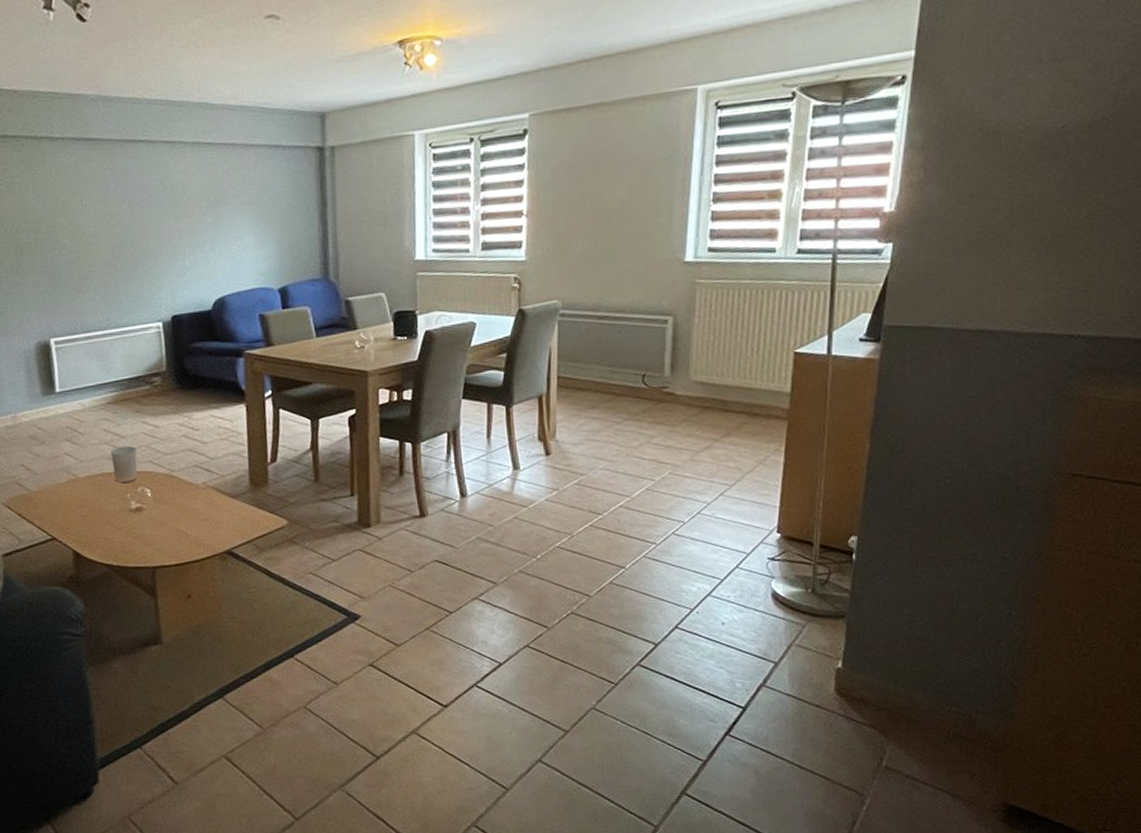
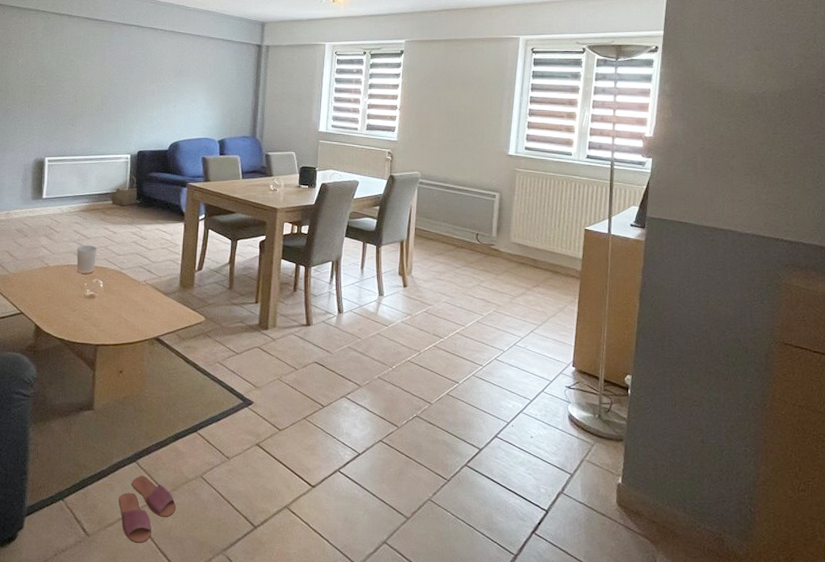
basket: none [142,349,186,392] -> present [110,175,142,206]
slippers: none [207,712,278,787] -> present [119,475,176,543]

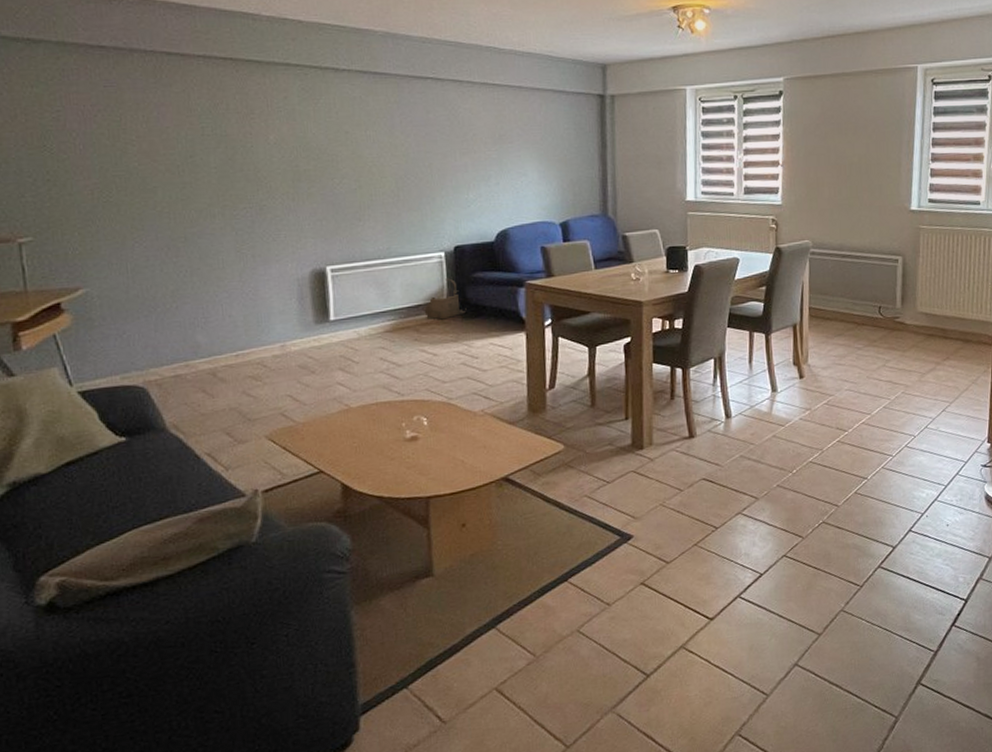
candle holder: present [76,245,98,275] -> none [386,374,414,413]
slippers: present [119,475,176,543] -> none [478,642,550,720]

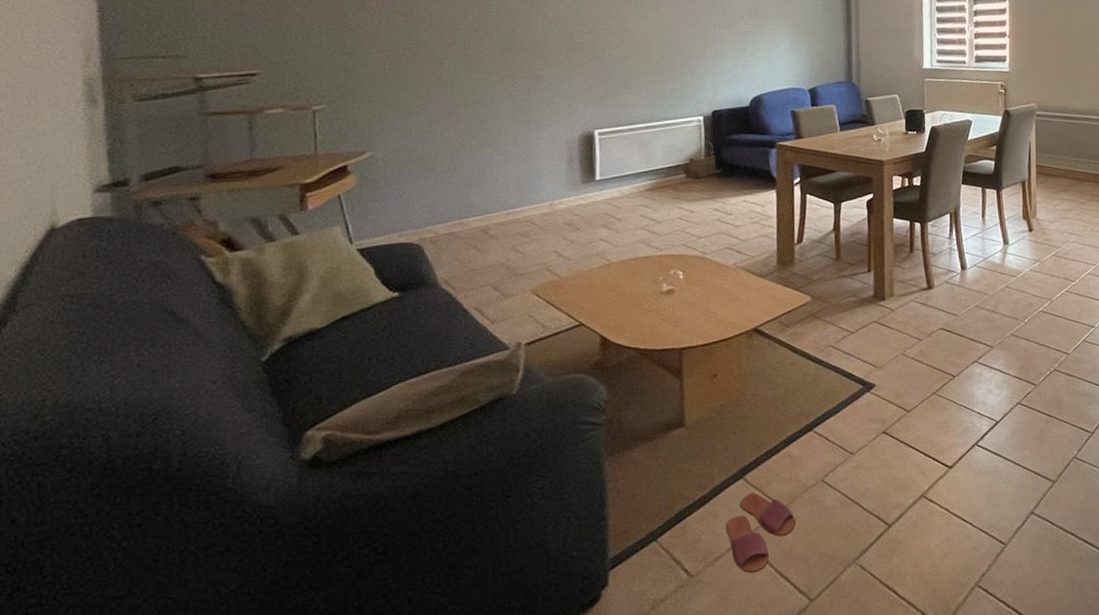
slippers: none [478,642,550,720] -> present [726,492,796,573]

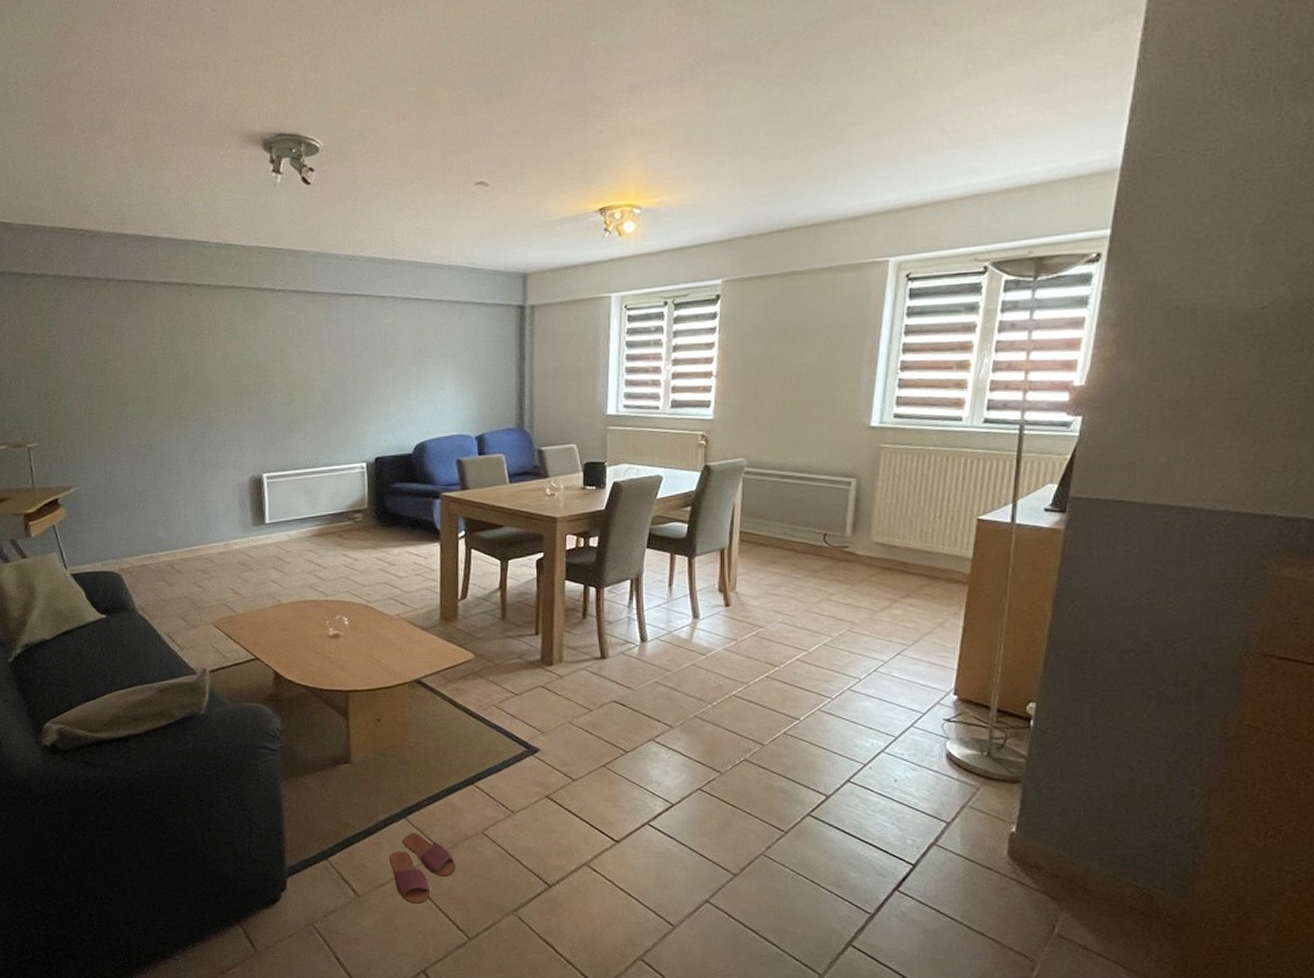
basket: present [681,140,722,179] -> none [345,488,385,527]

